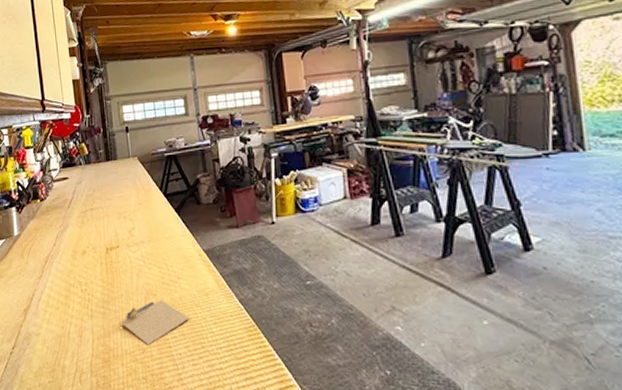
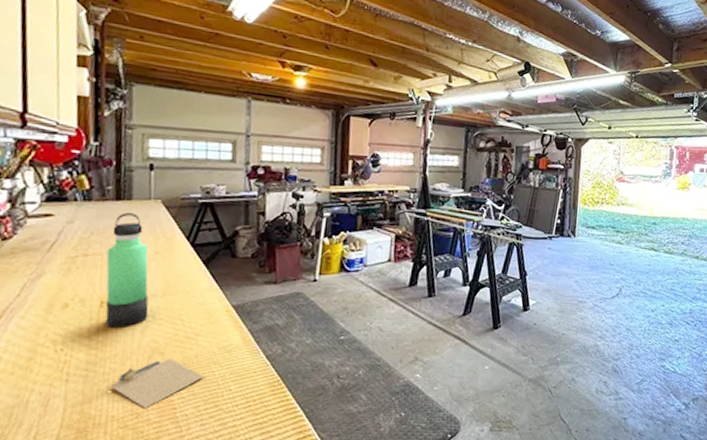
thermos bottle: none [105,171,140,271] -> present [105,213,149,328]

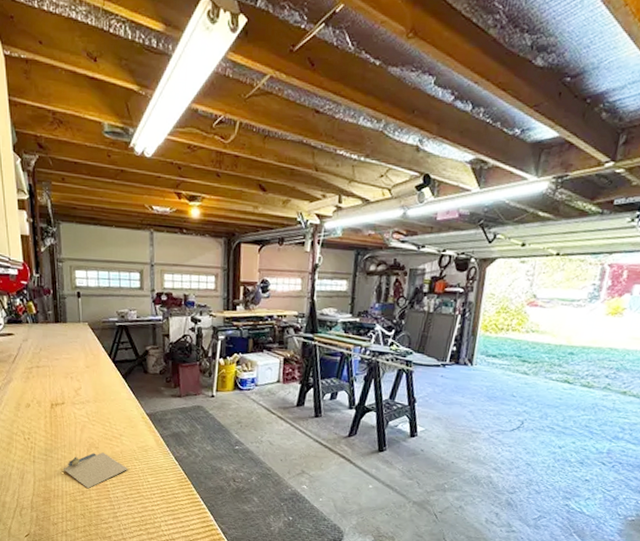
thermos bottle: present [105,213,149,328] -> none [52,333,85,425]

